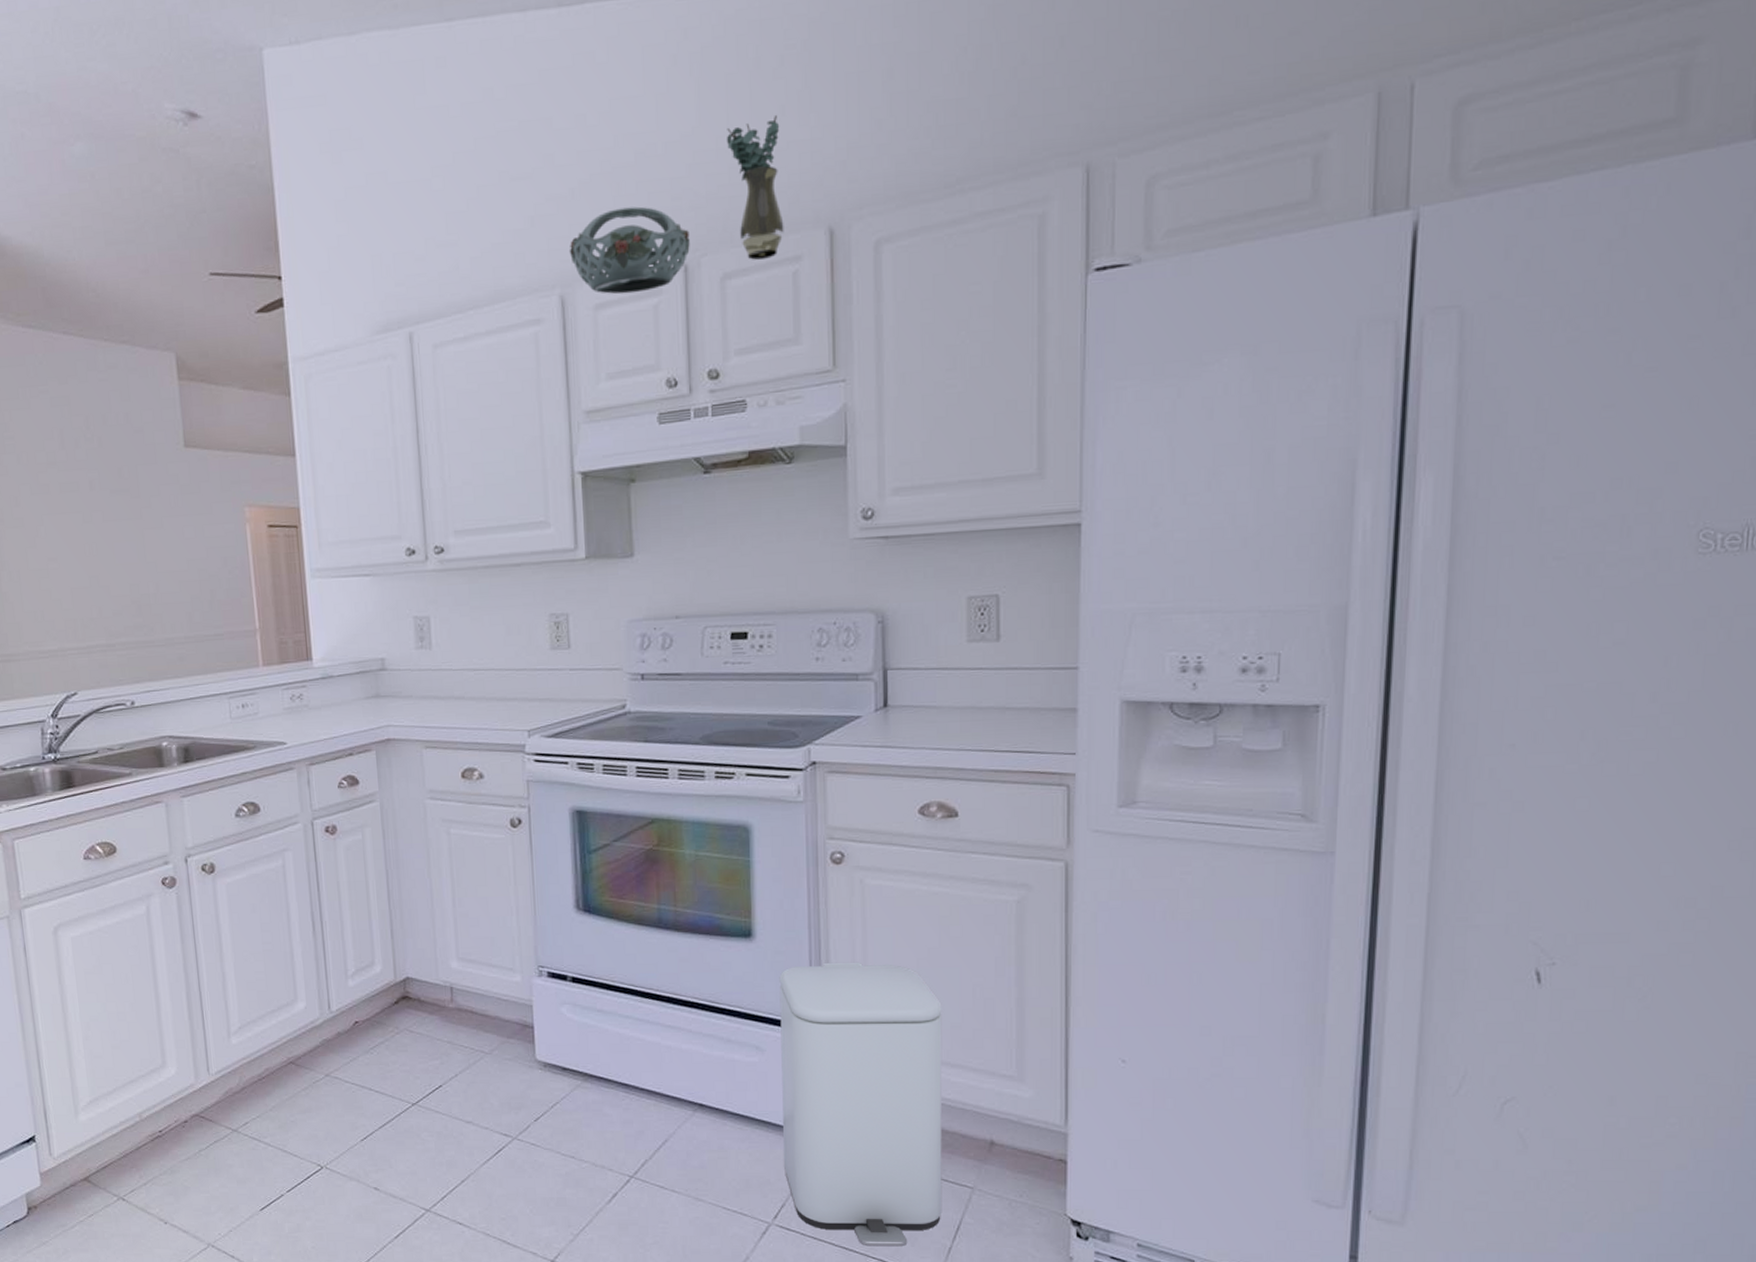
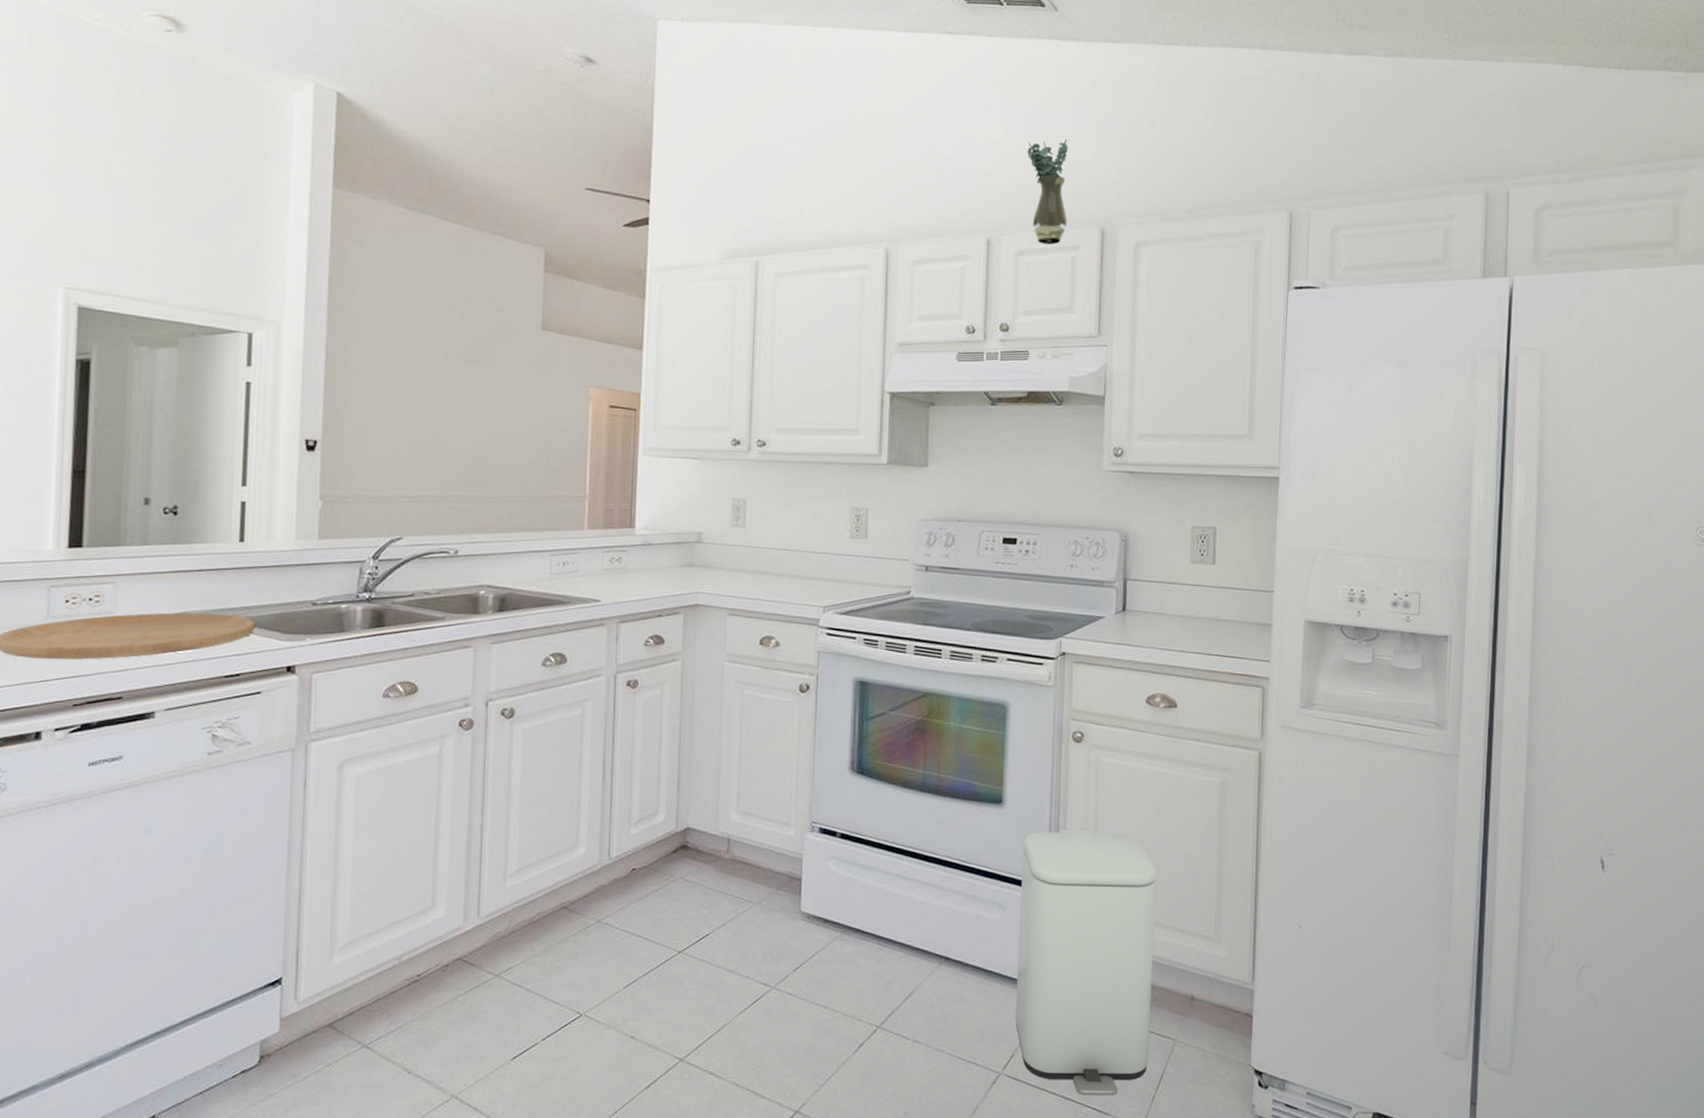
decorative basket: present [569,206,690,295] -> none [896,189,994,256]

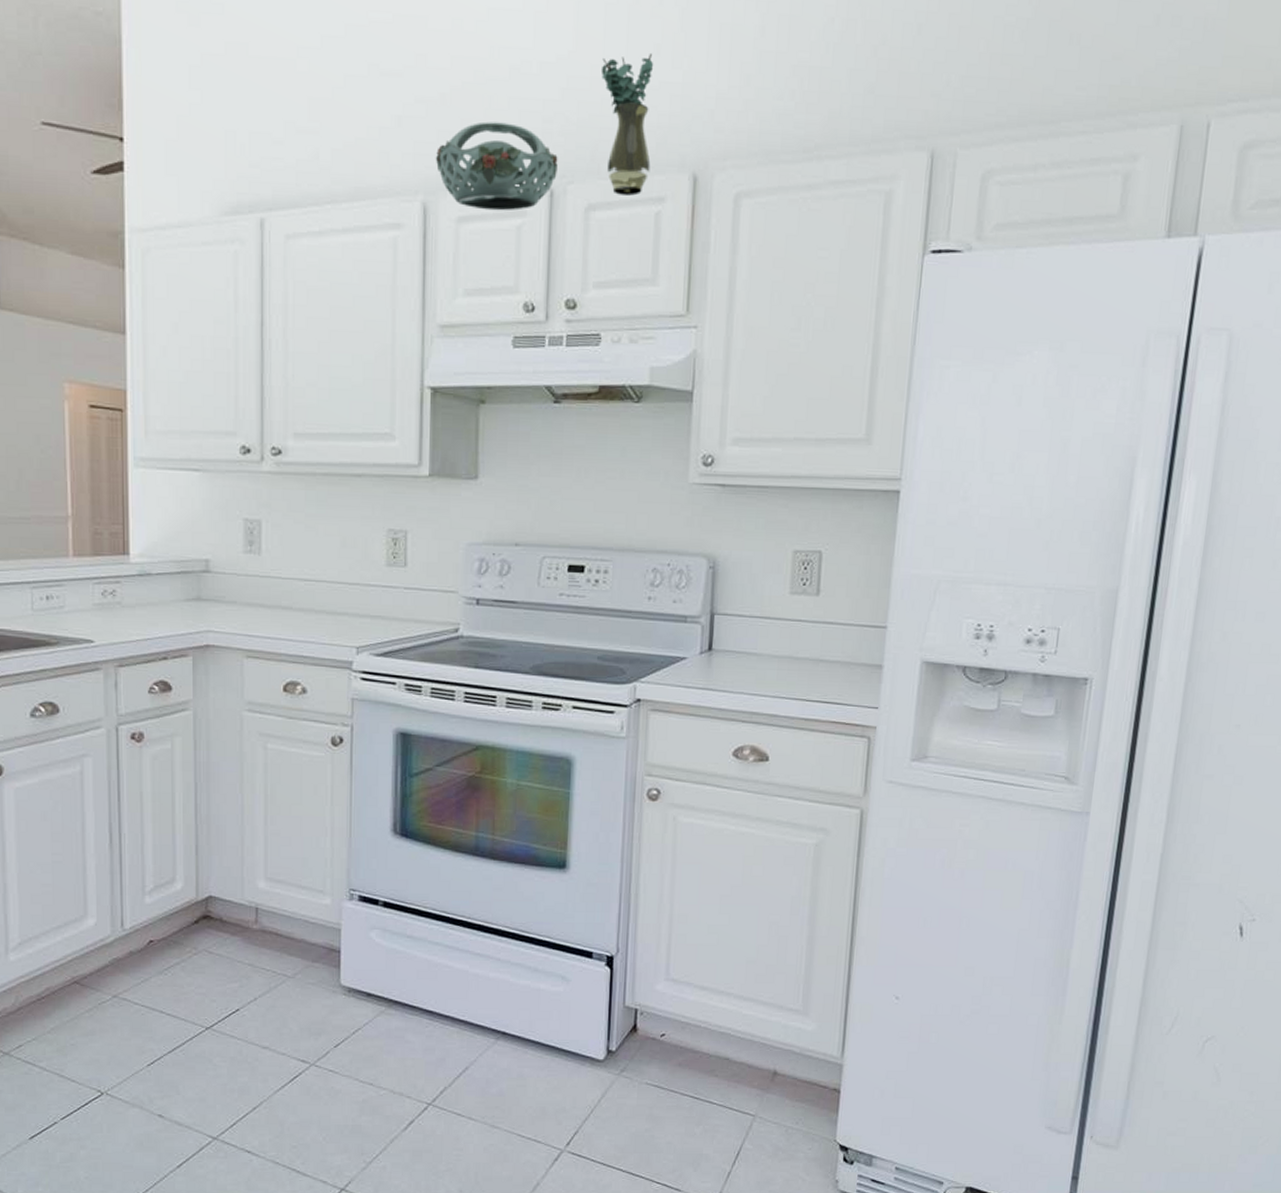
decorative basket: none [896,189,994,256] -> present [435,121,558,211]
pedal bin: present [1015,829,1157,1096] -> none [579,896,740,1172]

